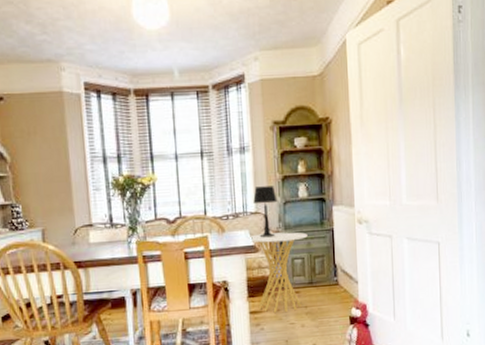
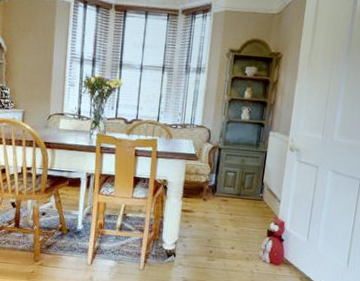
side table: present [251,232,308,313] -> none [191,145,243,217]
table lamp: present [253,186,278,238] -> none [201,104,222,150]

